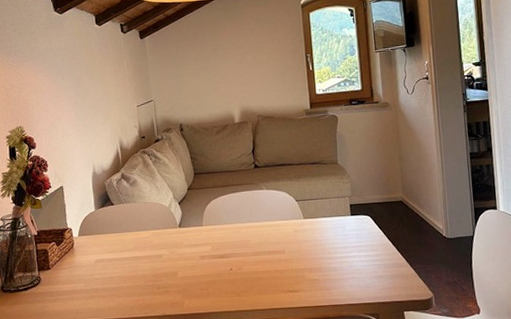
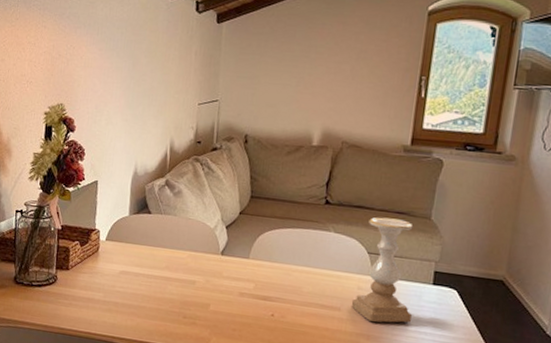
candle holder: none [291,168,341,257] -> present [351,217,414,323]

